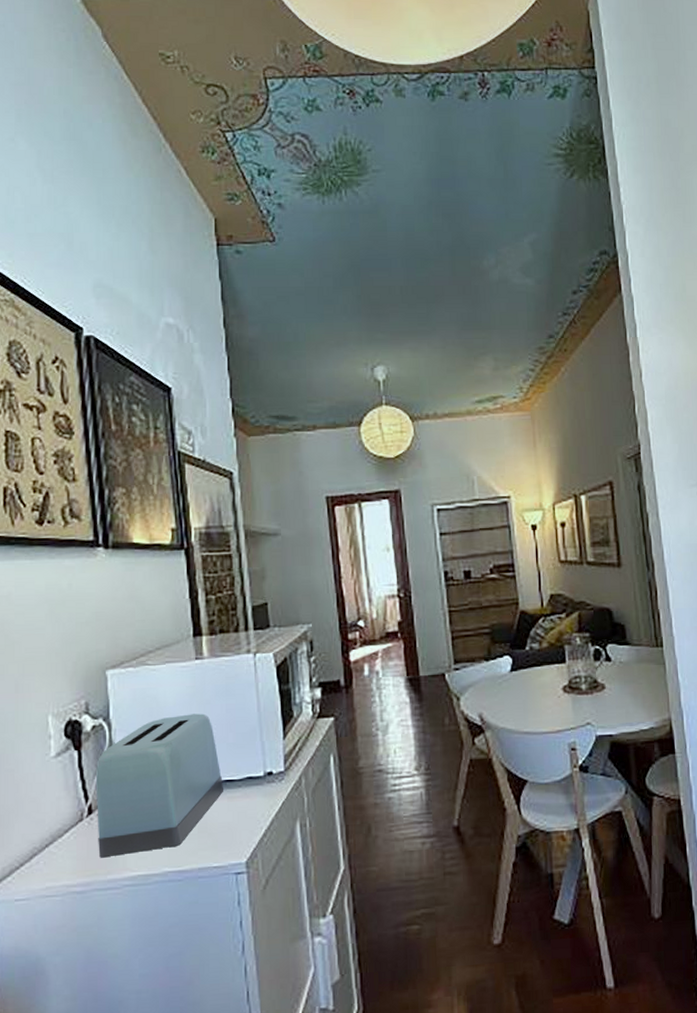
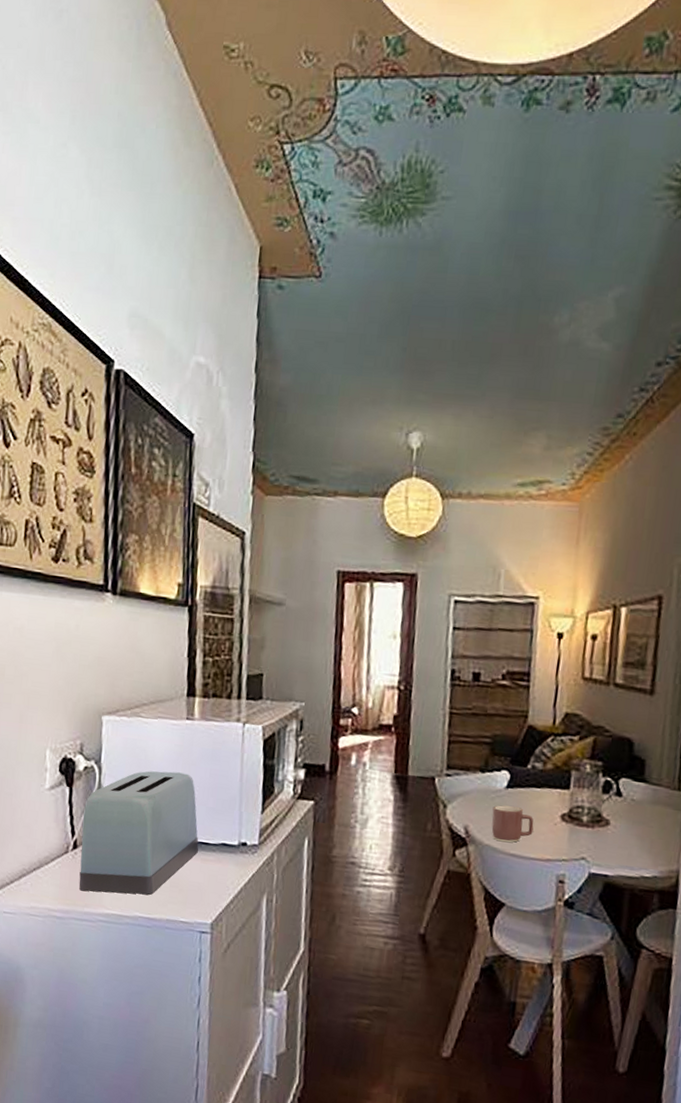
mug: none [502,686,541,723] -> present [491,805,534,843]

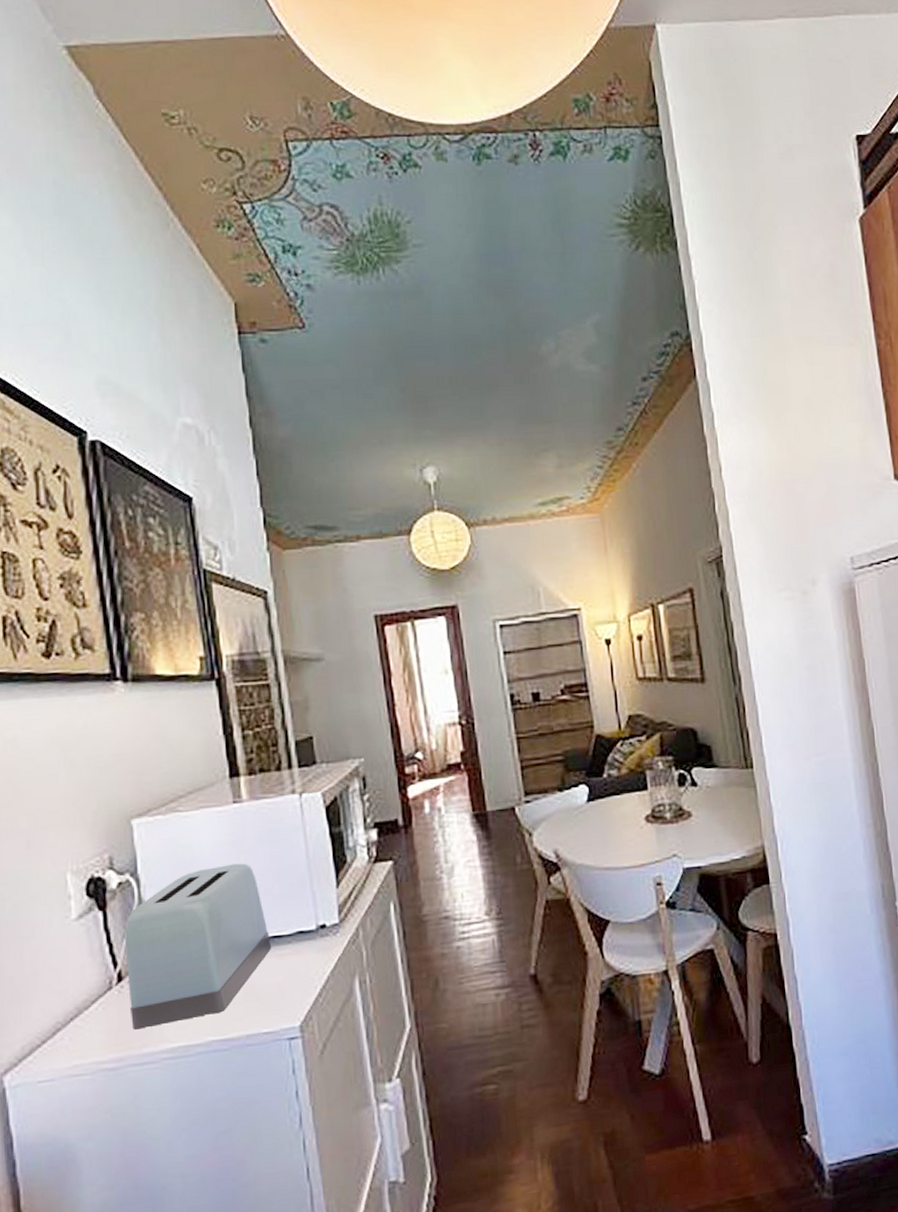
mug: present [491,805,534,843] -> none [578,818,622,858]

